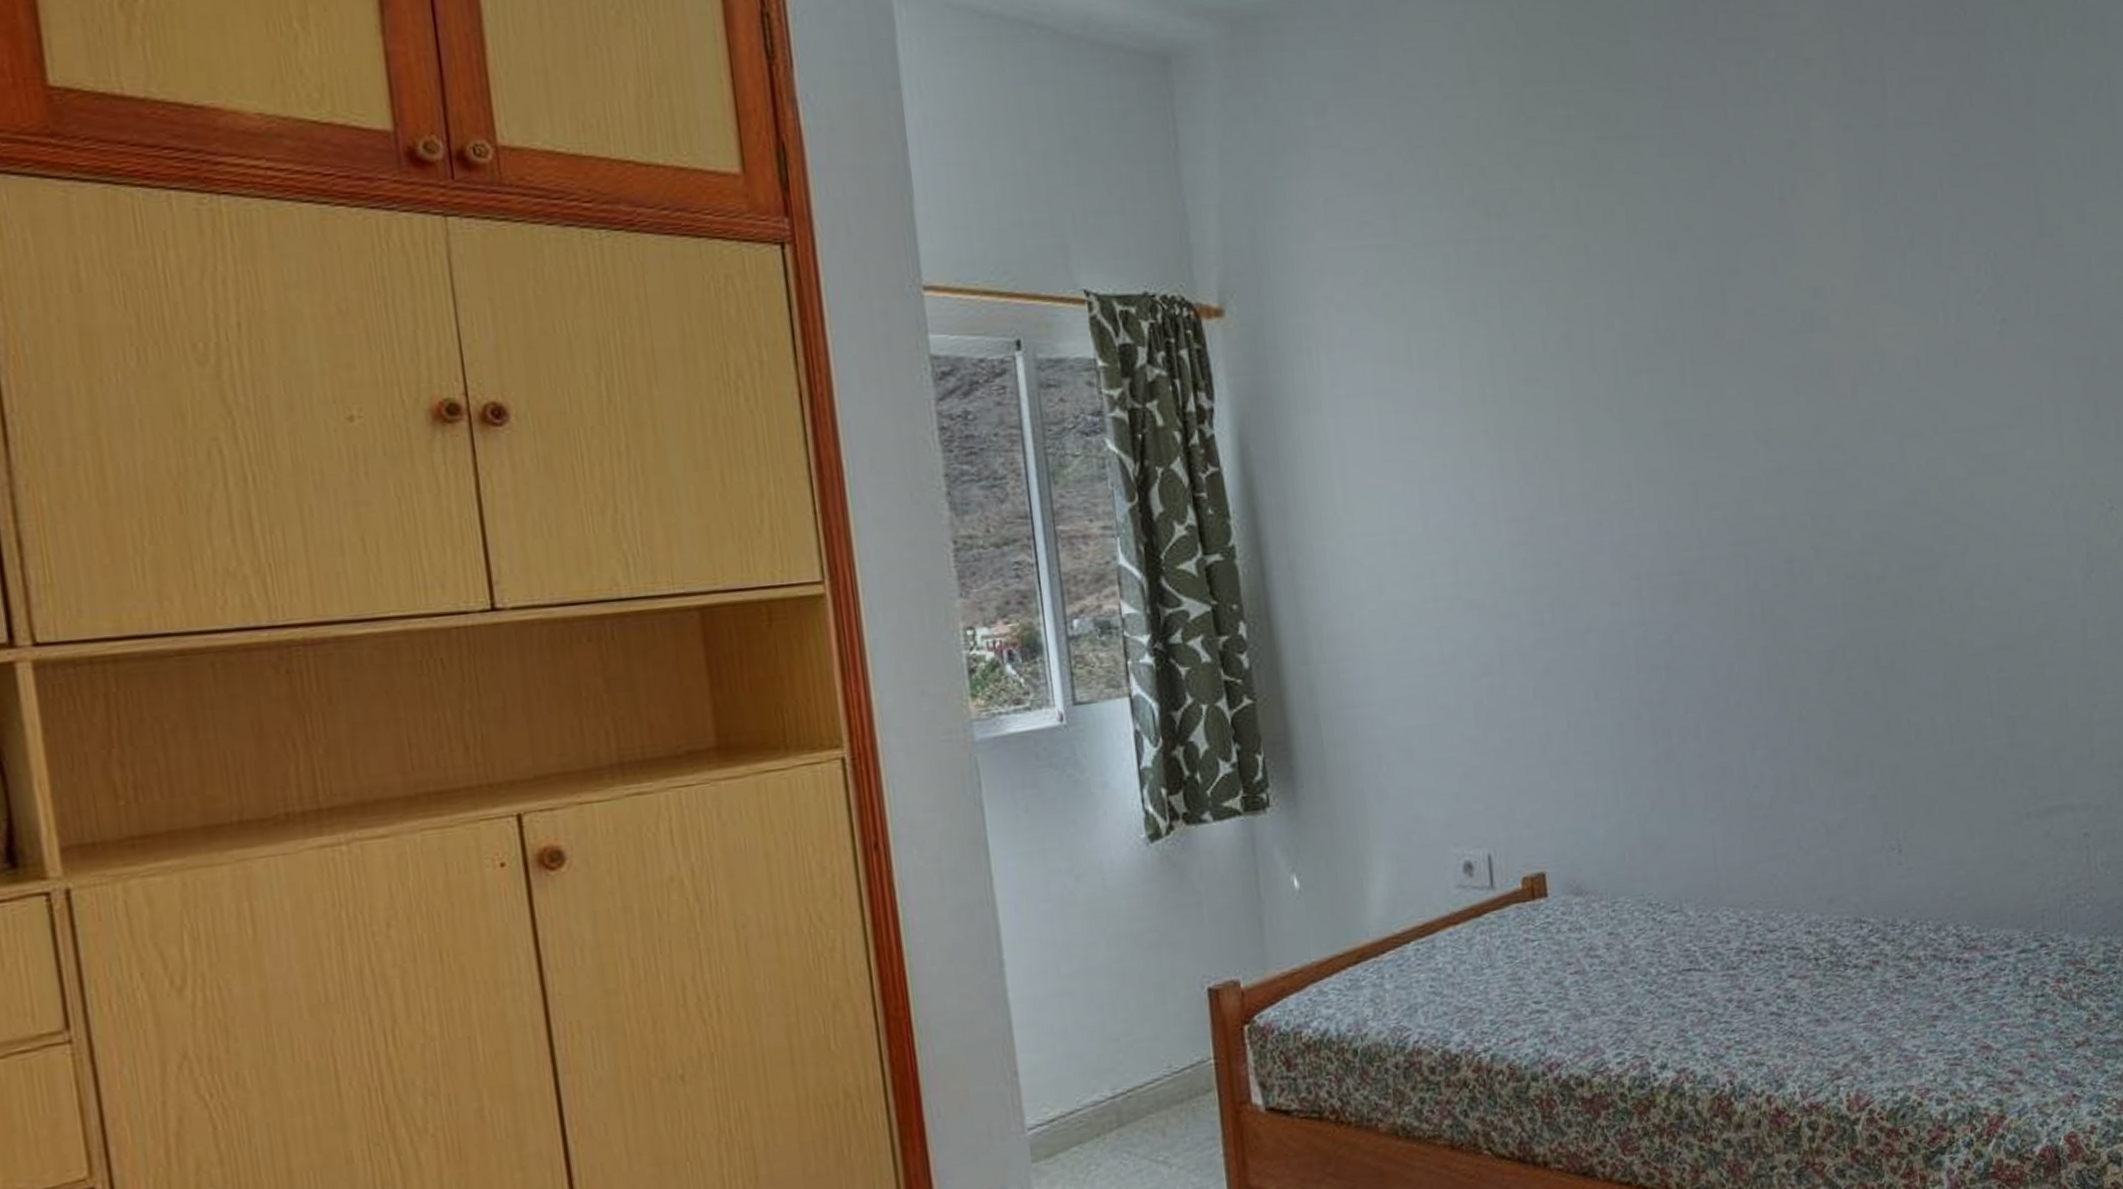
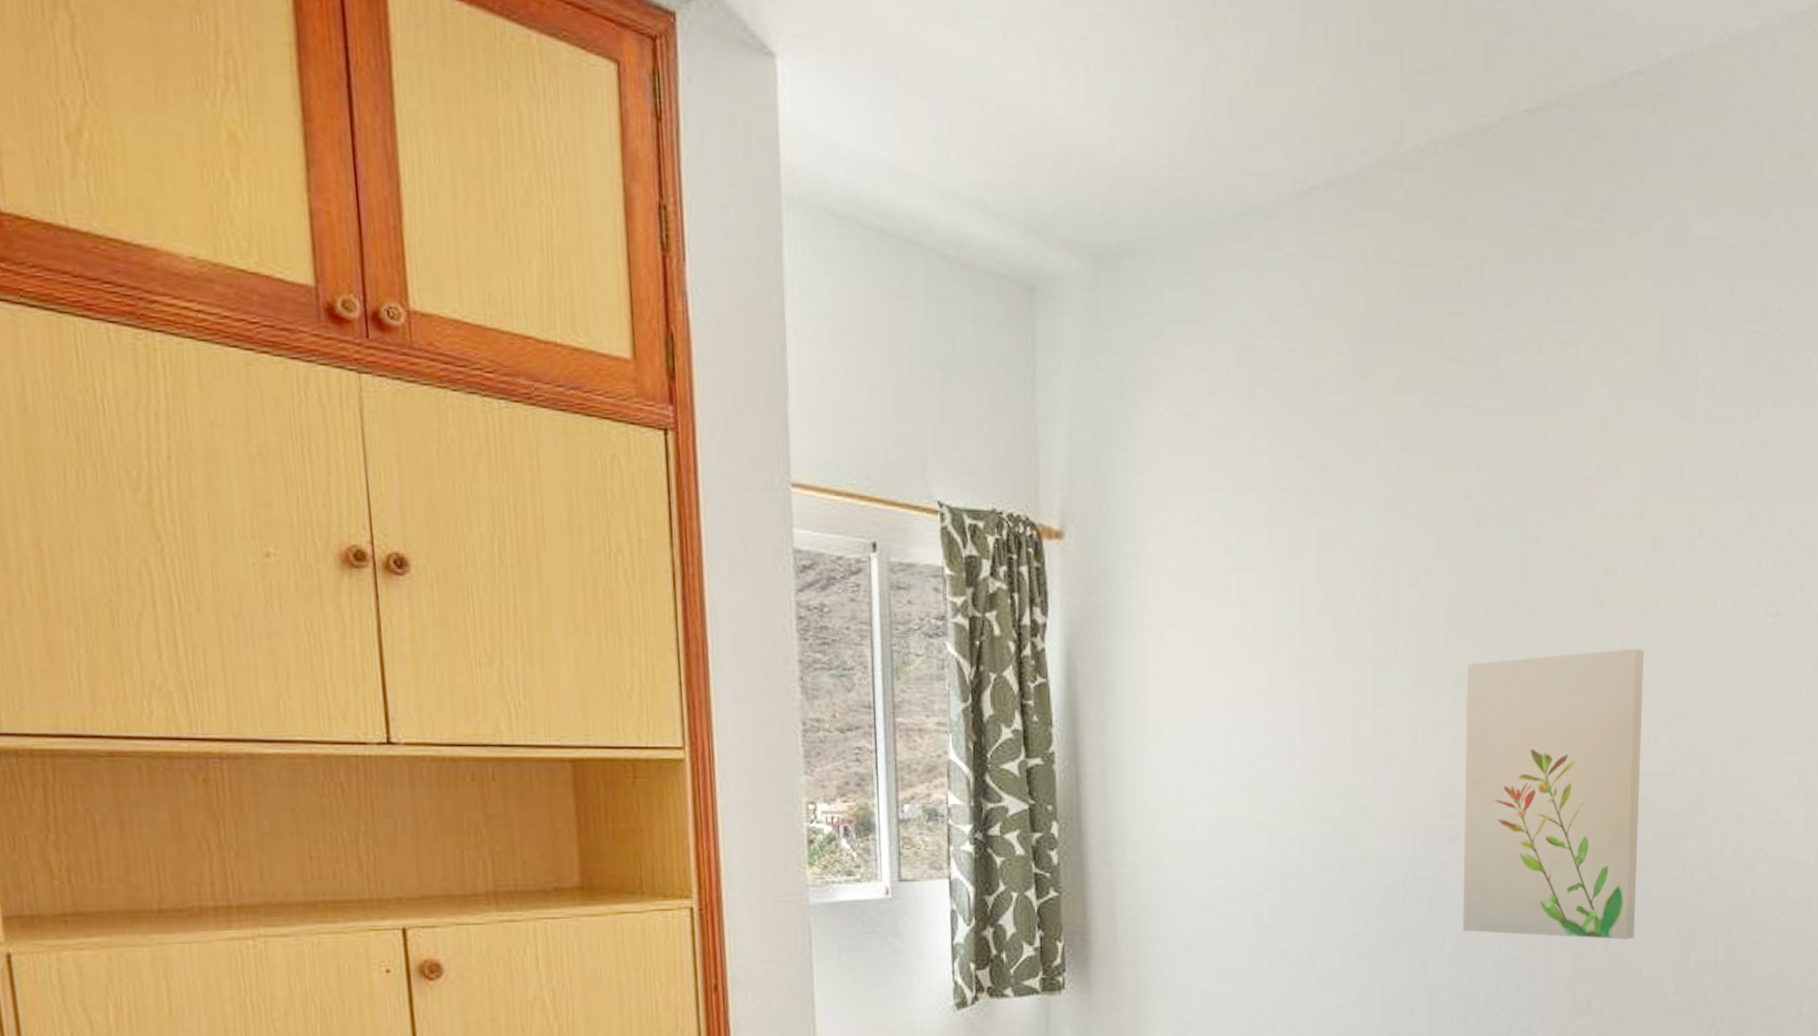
wall art: none [1677,371,1898,697] -> present [1463,649,1644,940]

